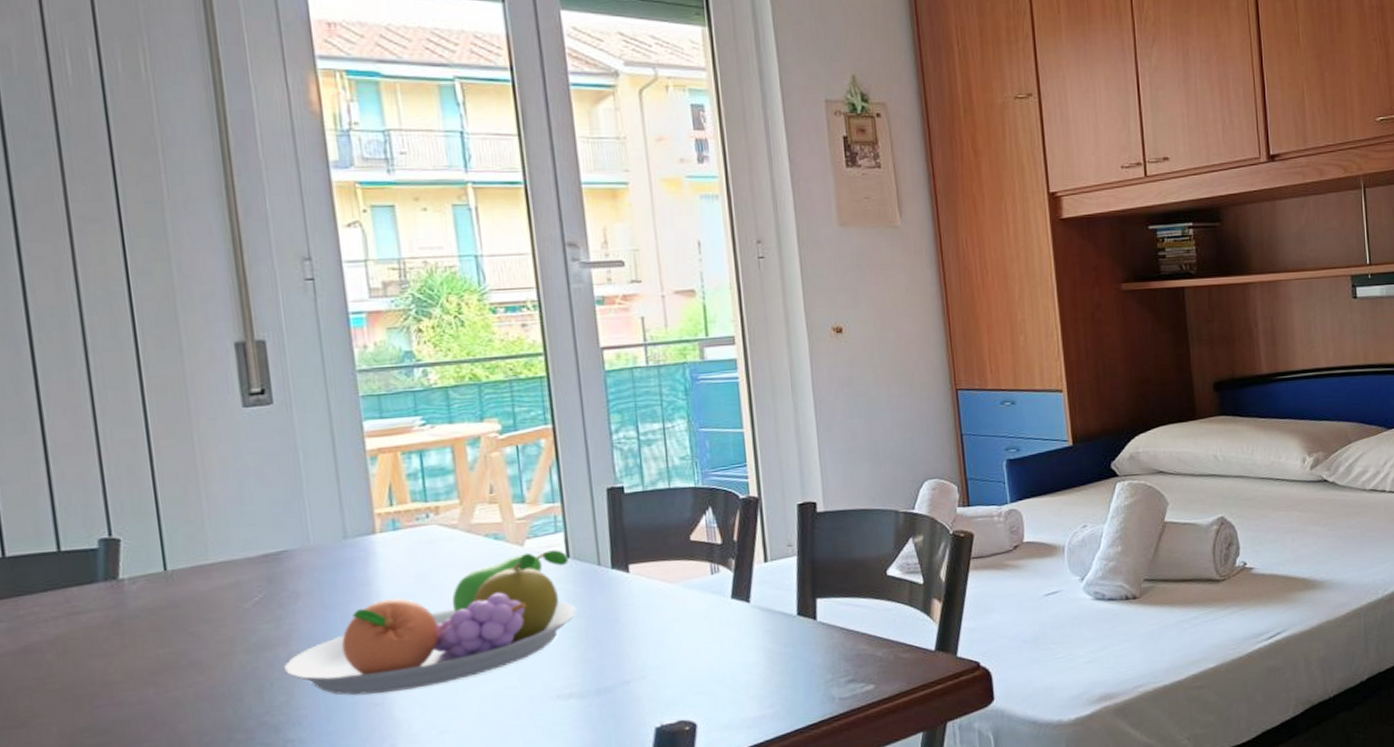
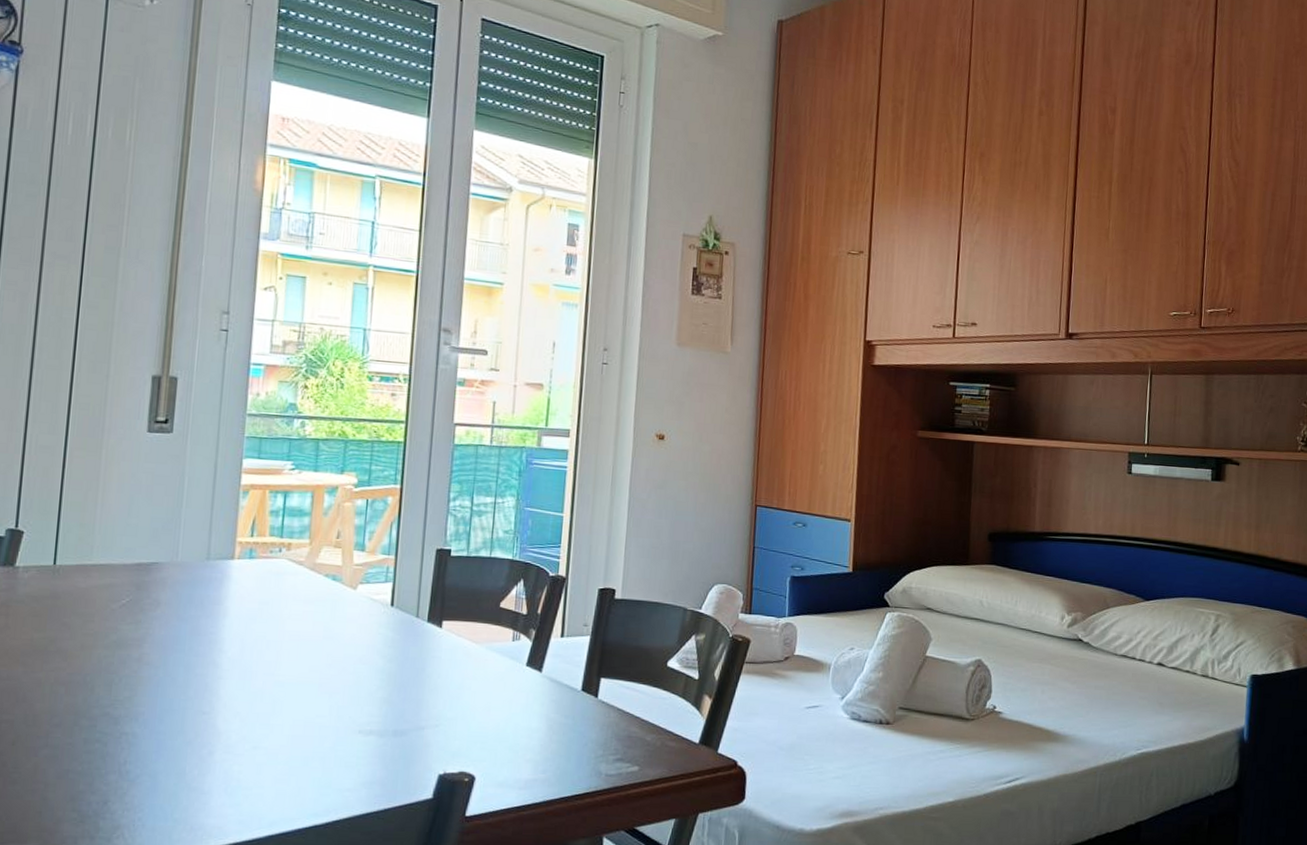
fruit bowl: present [283,550,576,696] -> none [133,596,392,704]

